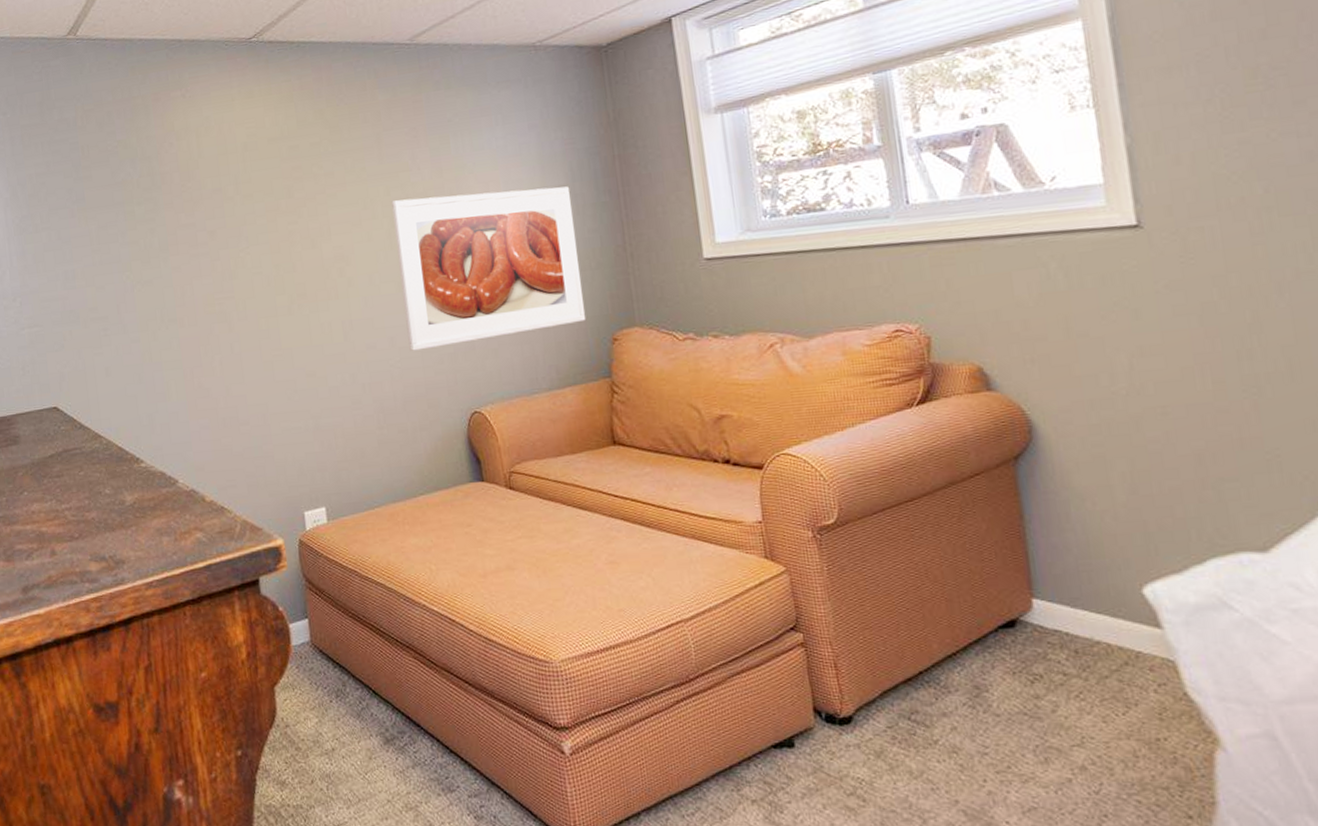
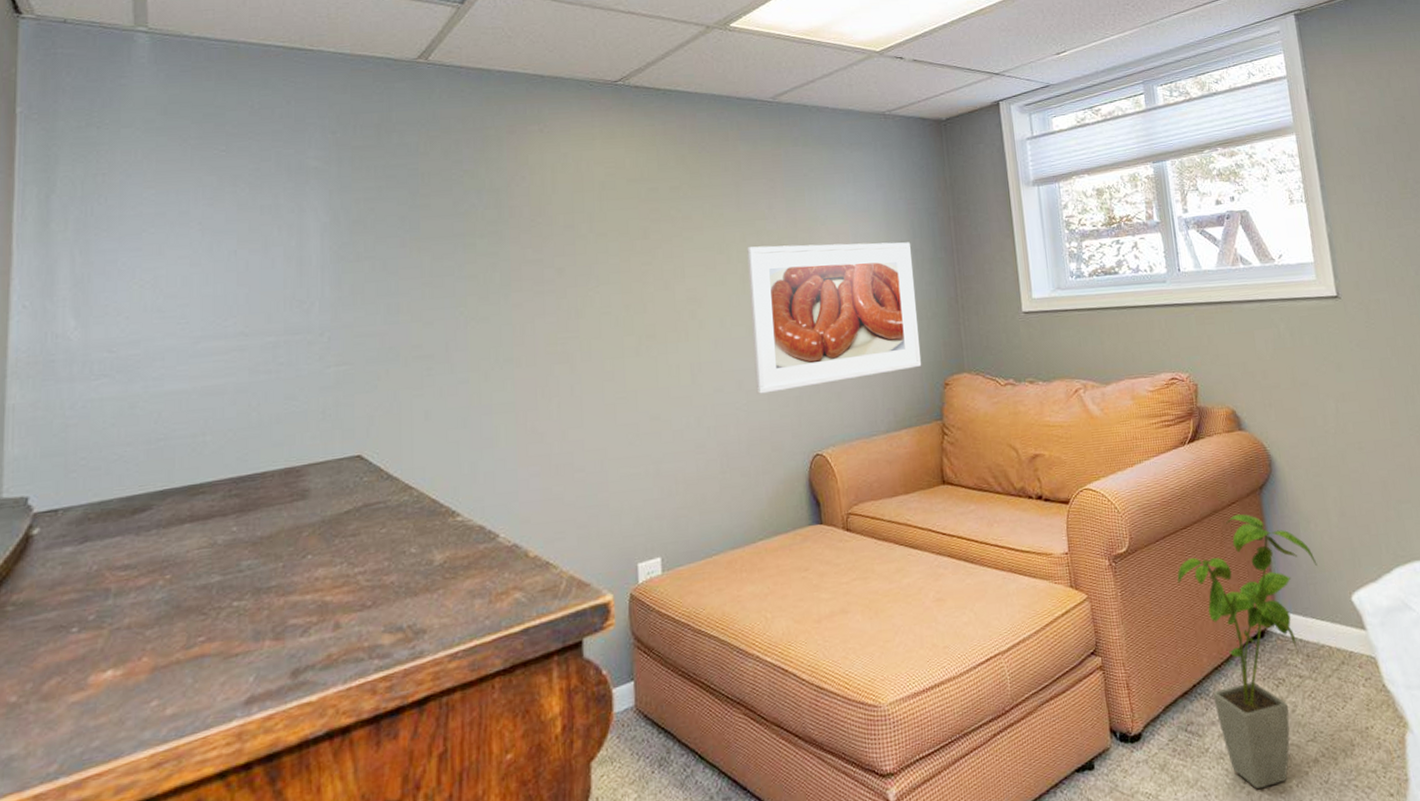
house plant: none [900,487,1094,791] -> present [1177,514,1318,790]

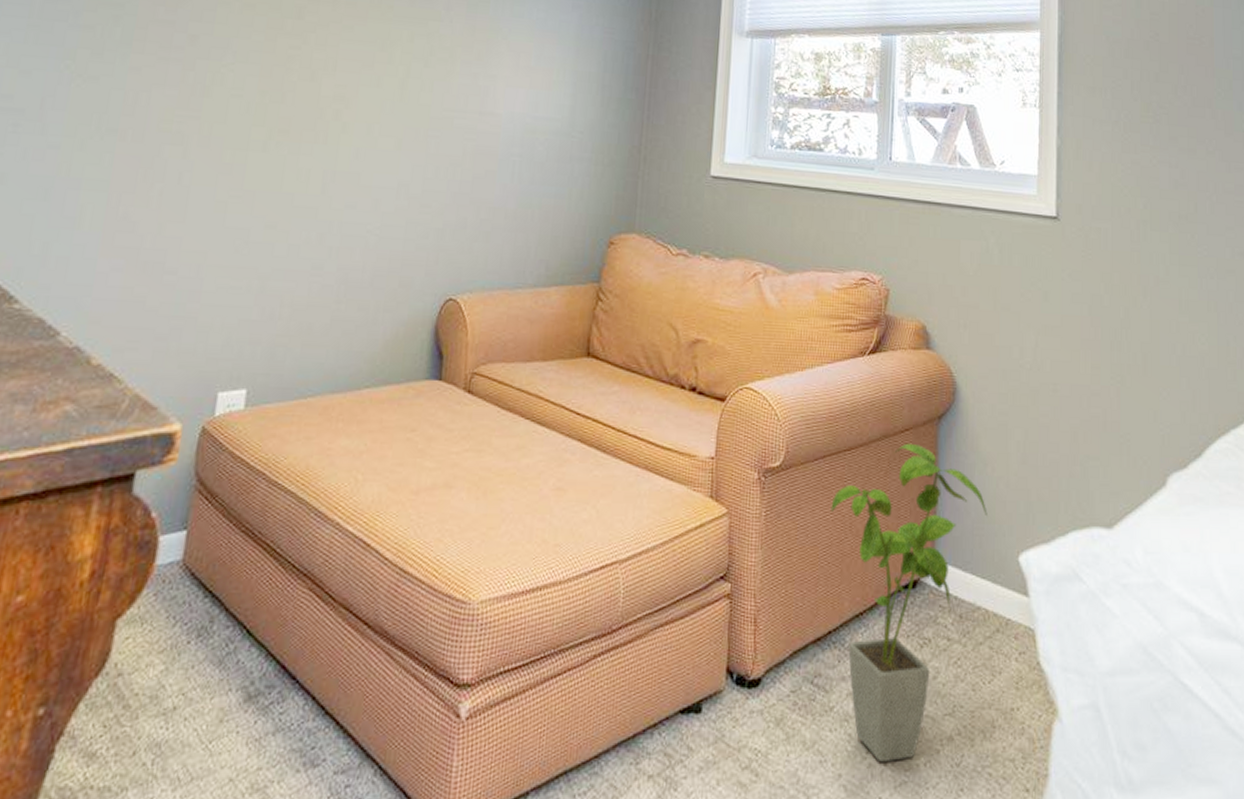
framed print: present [747,242,922,394] -> none [393,49,599,220]

